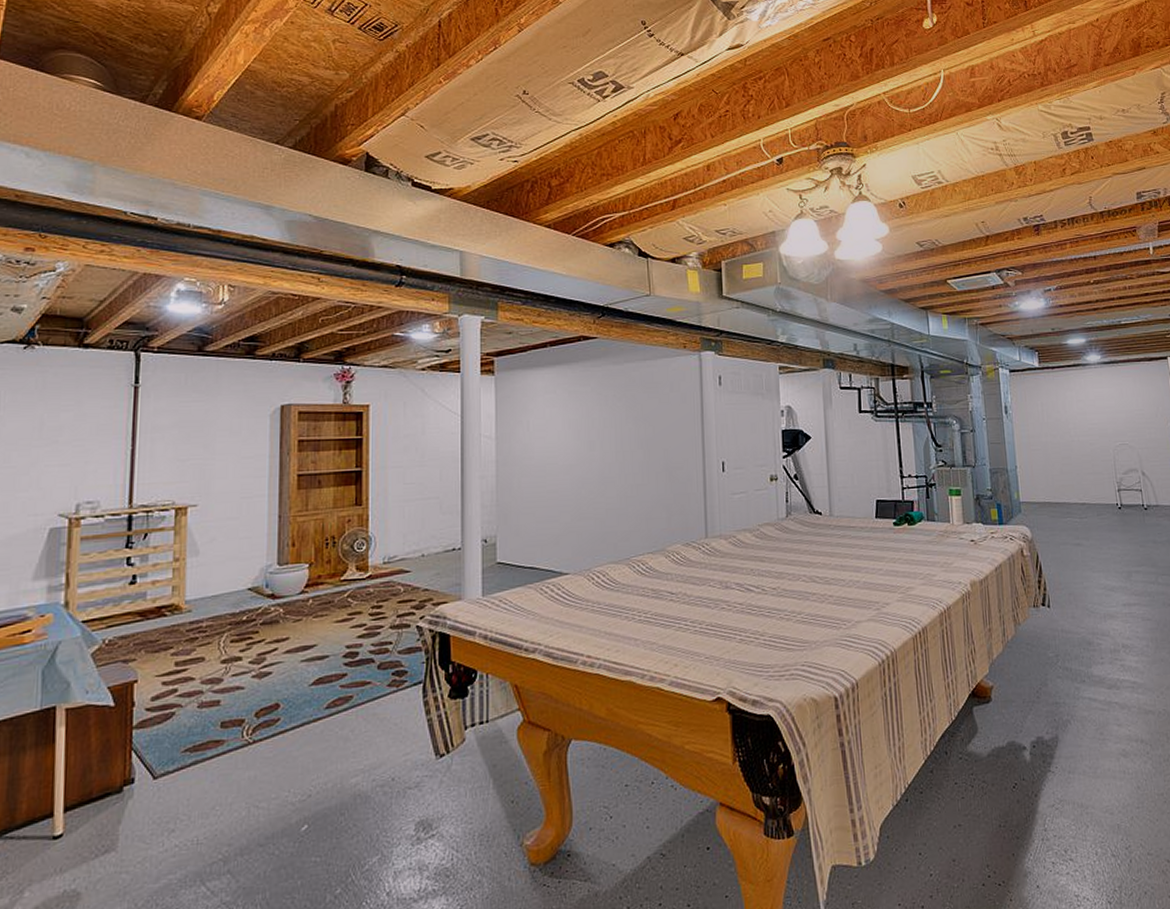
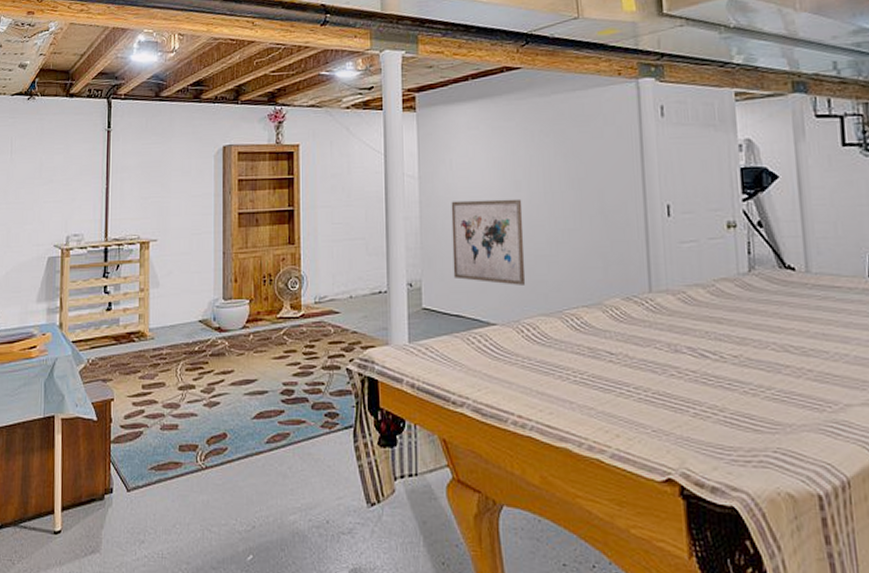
wall art: none [527,457,597,537] -> present [451,198,526,285]

